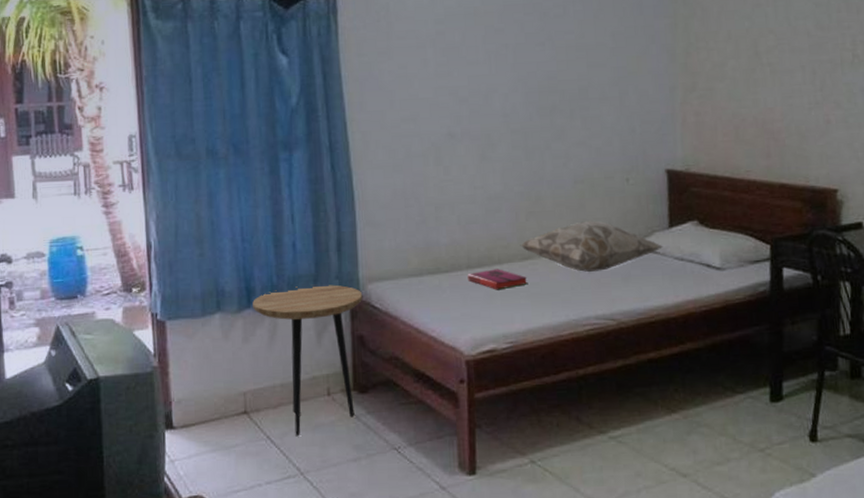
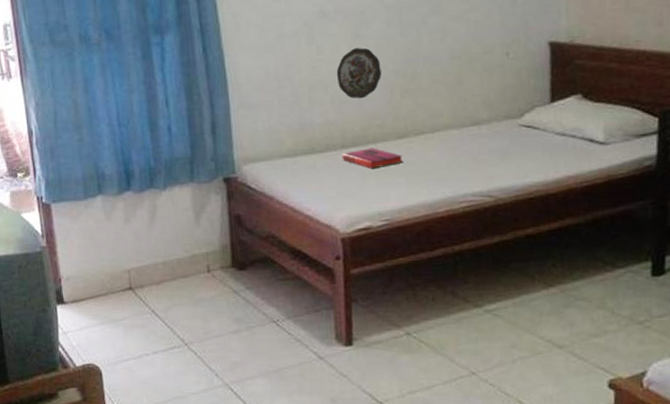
side table: present [253,285,363,437] -> none [132,166,239,311]
decorative plate: none [463,170,507,220] -> present [336,47,382,99]
decorative pillow: present [520,220,664,272] -> none [395,97,544,149]

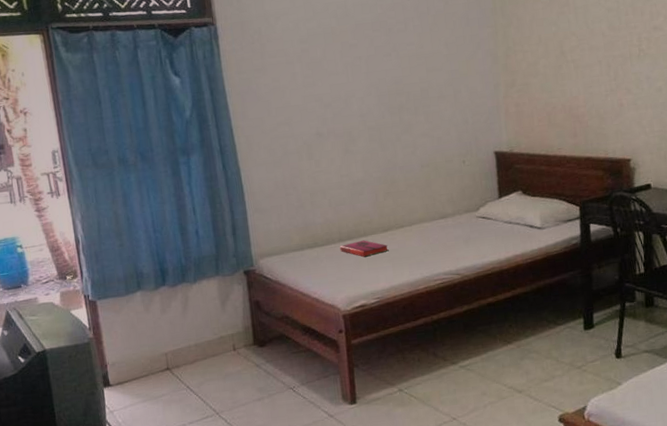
decorative plate: present [336,47,382,99] -> none [332,160,368,202]

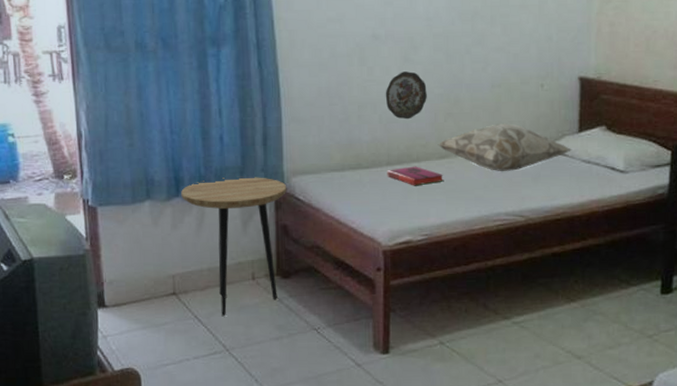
side table: none [167,262,257,385] -> present [181,177,287,317]
decorative plate: none [332,160,368,202] -> present [385,71,427,120]
decorative pillow: none [380,196,495,238] -> present [437,123,572,171]

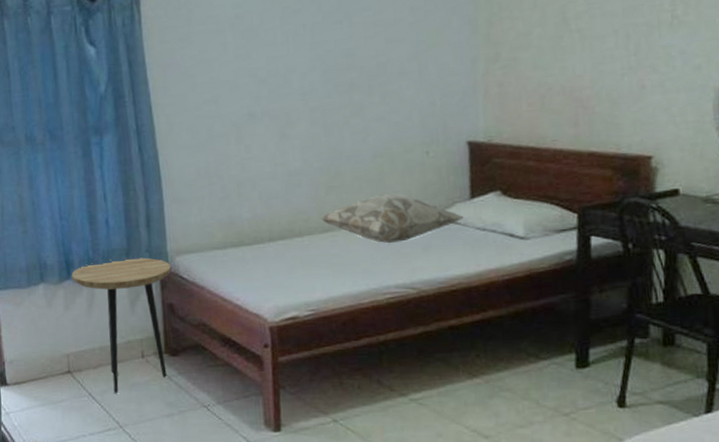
decorative plate: present [385,71,427,120] -> none [263,147,307,195]
hardback book: present [387,166,443,186] -> none [269,241,328,261]

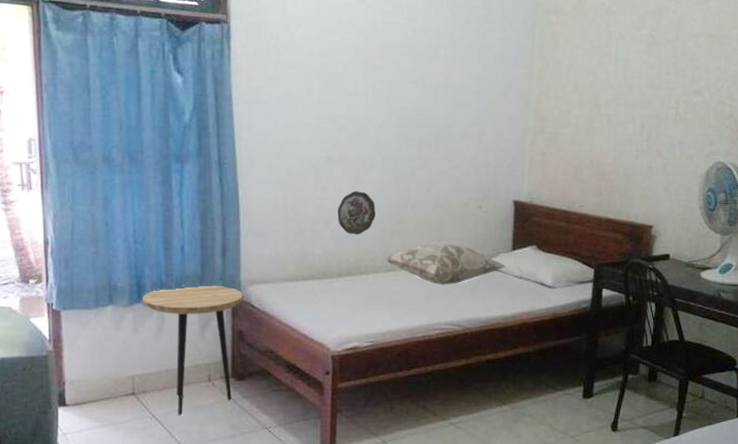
decorative plate: none [263,147,307,195] -> present [337,191,375,235]

